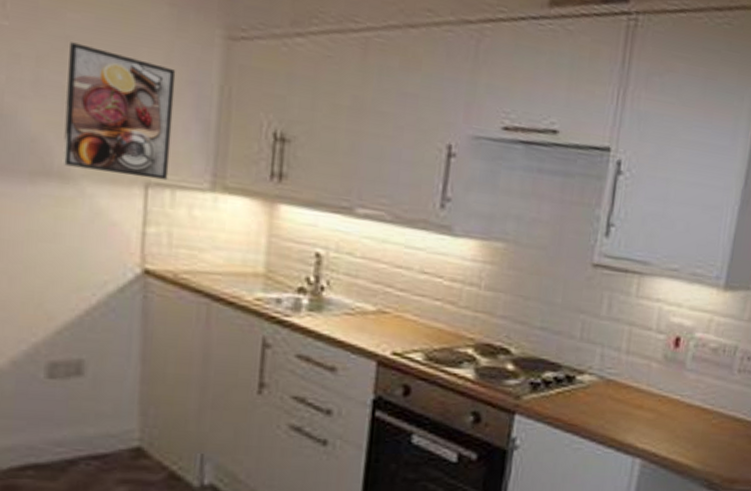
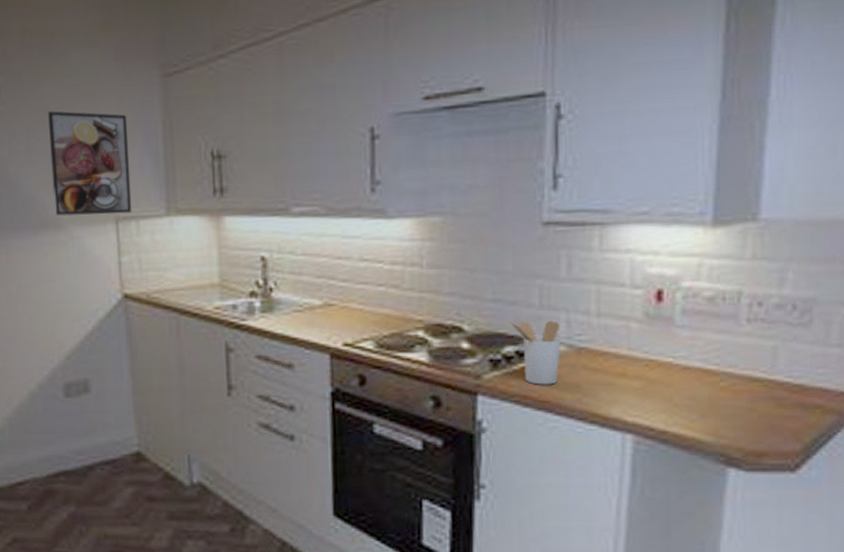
utensil holder: none [552,348,595,410] -> present [509,320,561,385]

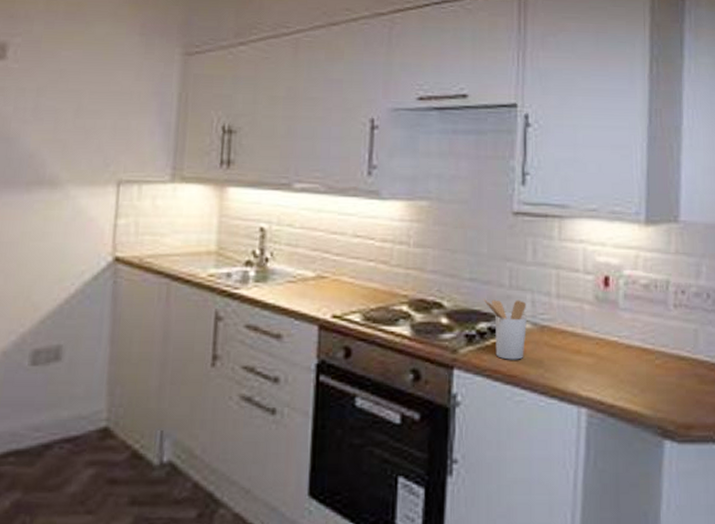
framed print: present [48,111,132,216] -> none [53,74,144,177]

